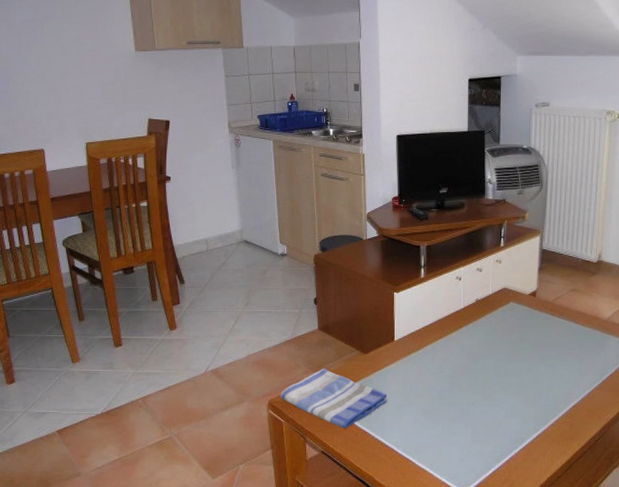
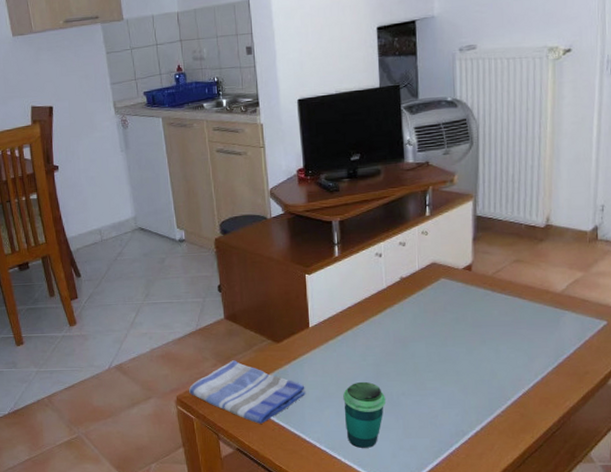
cup: none [420,391,458,452] -> present [343,381,386,448]

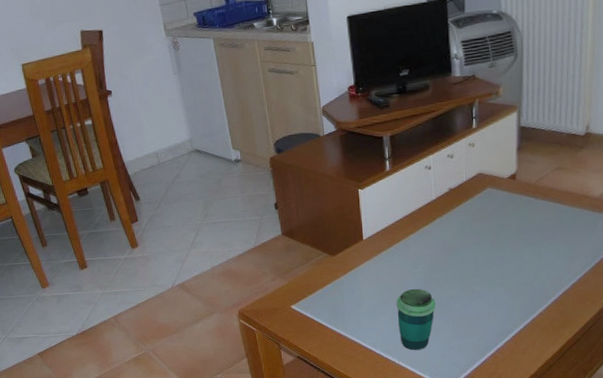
dish towel: present [189,360,305,424] -> none [250,274,361,333]

